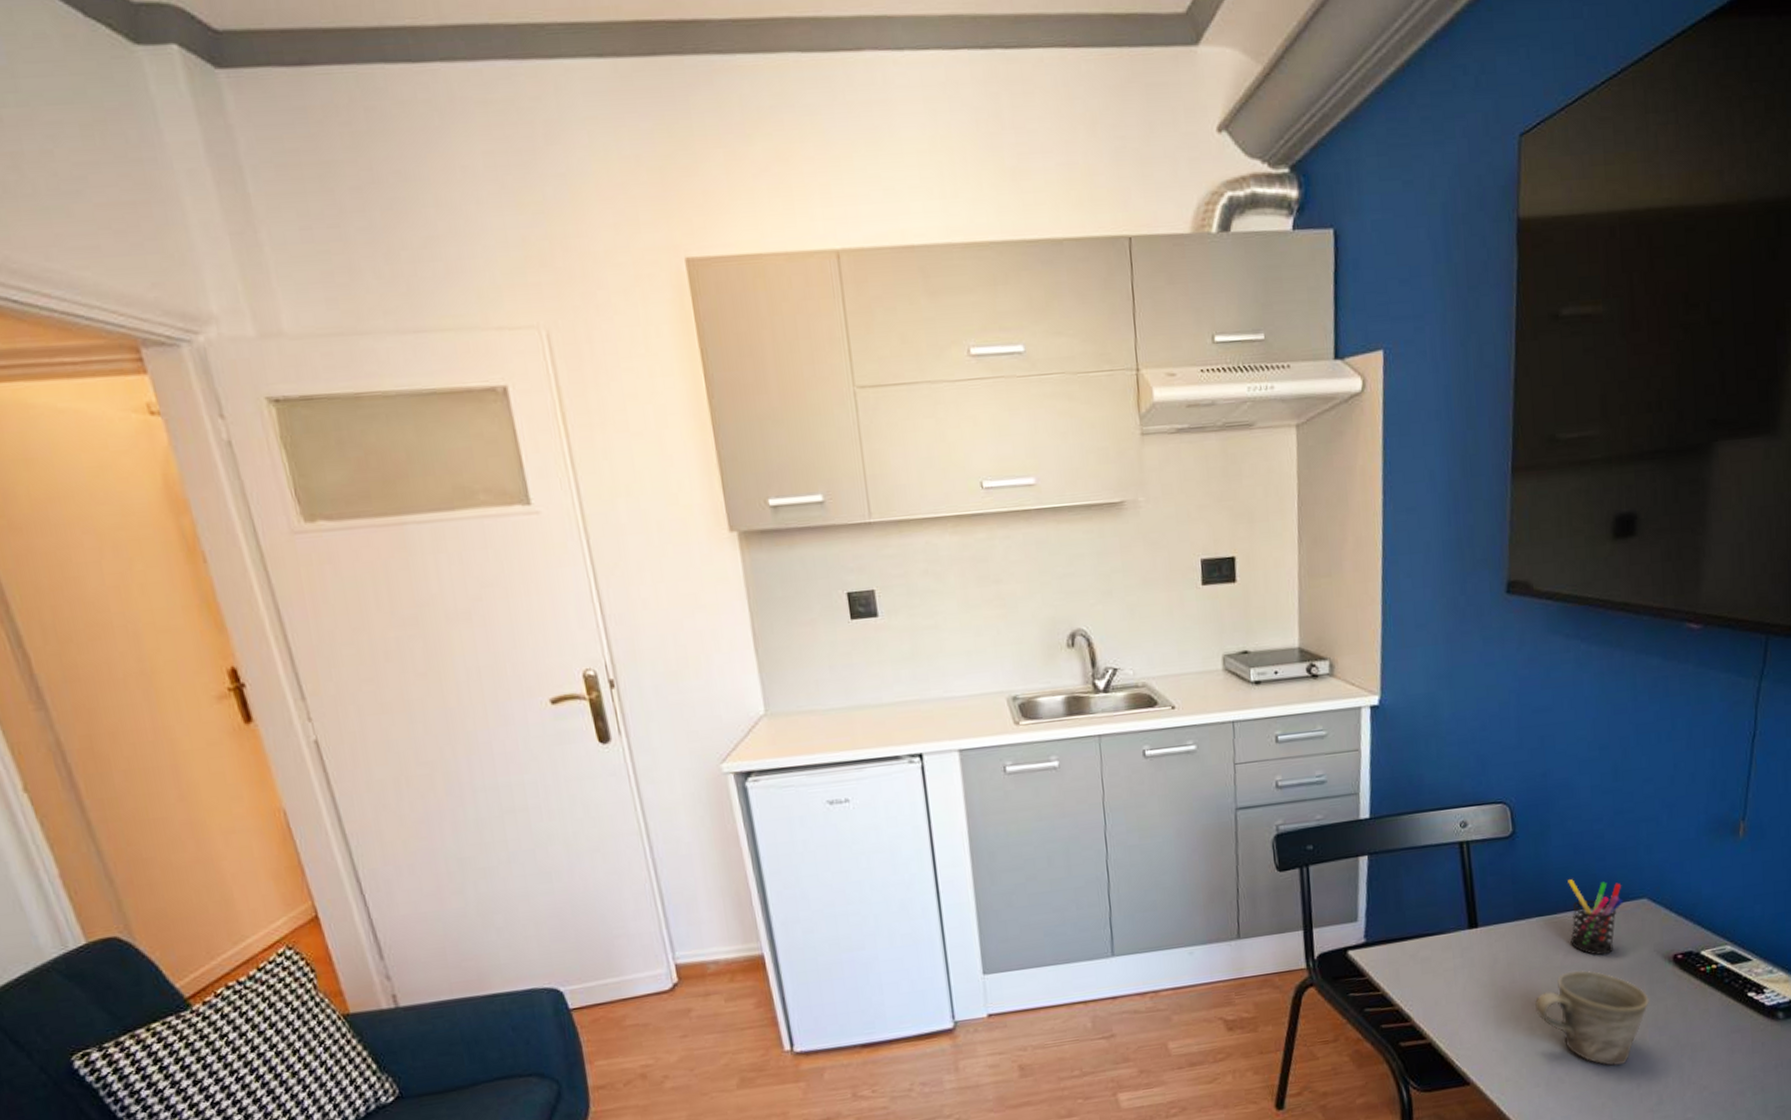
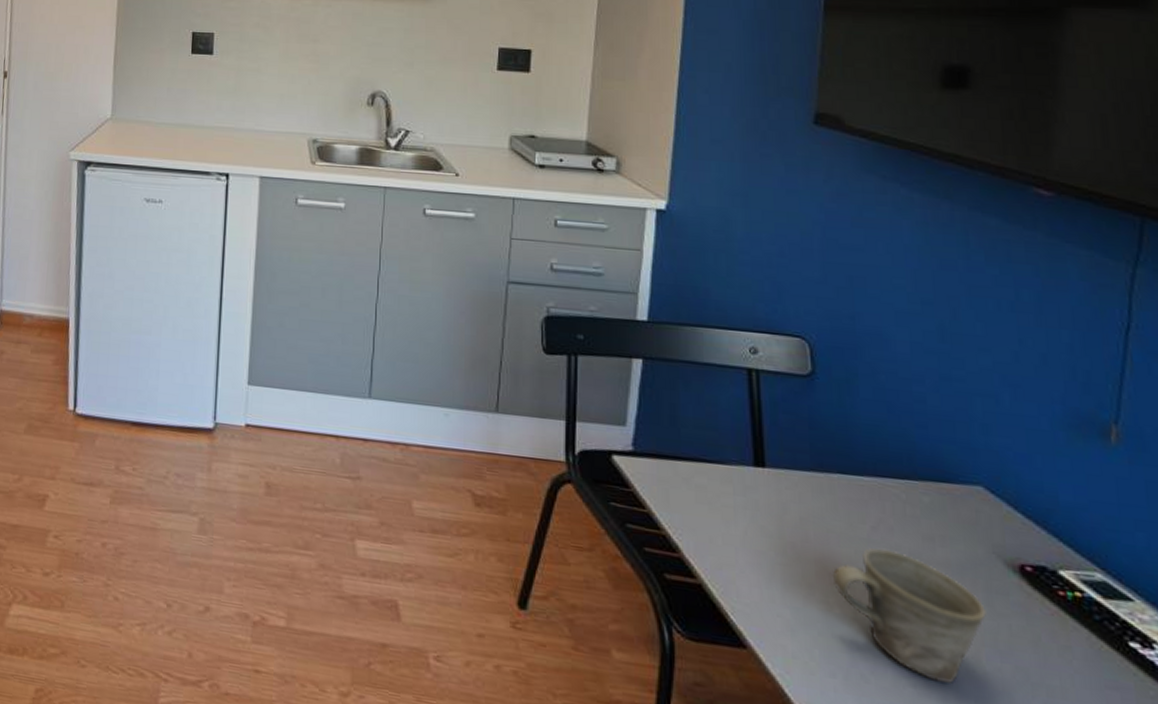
pen holder: present [1568,879,1623,955] -> none [879,440,951,540]

